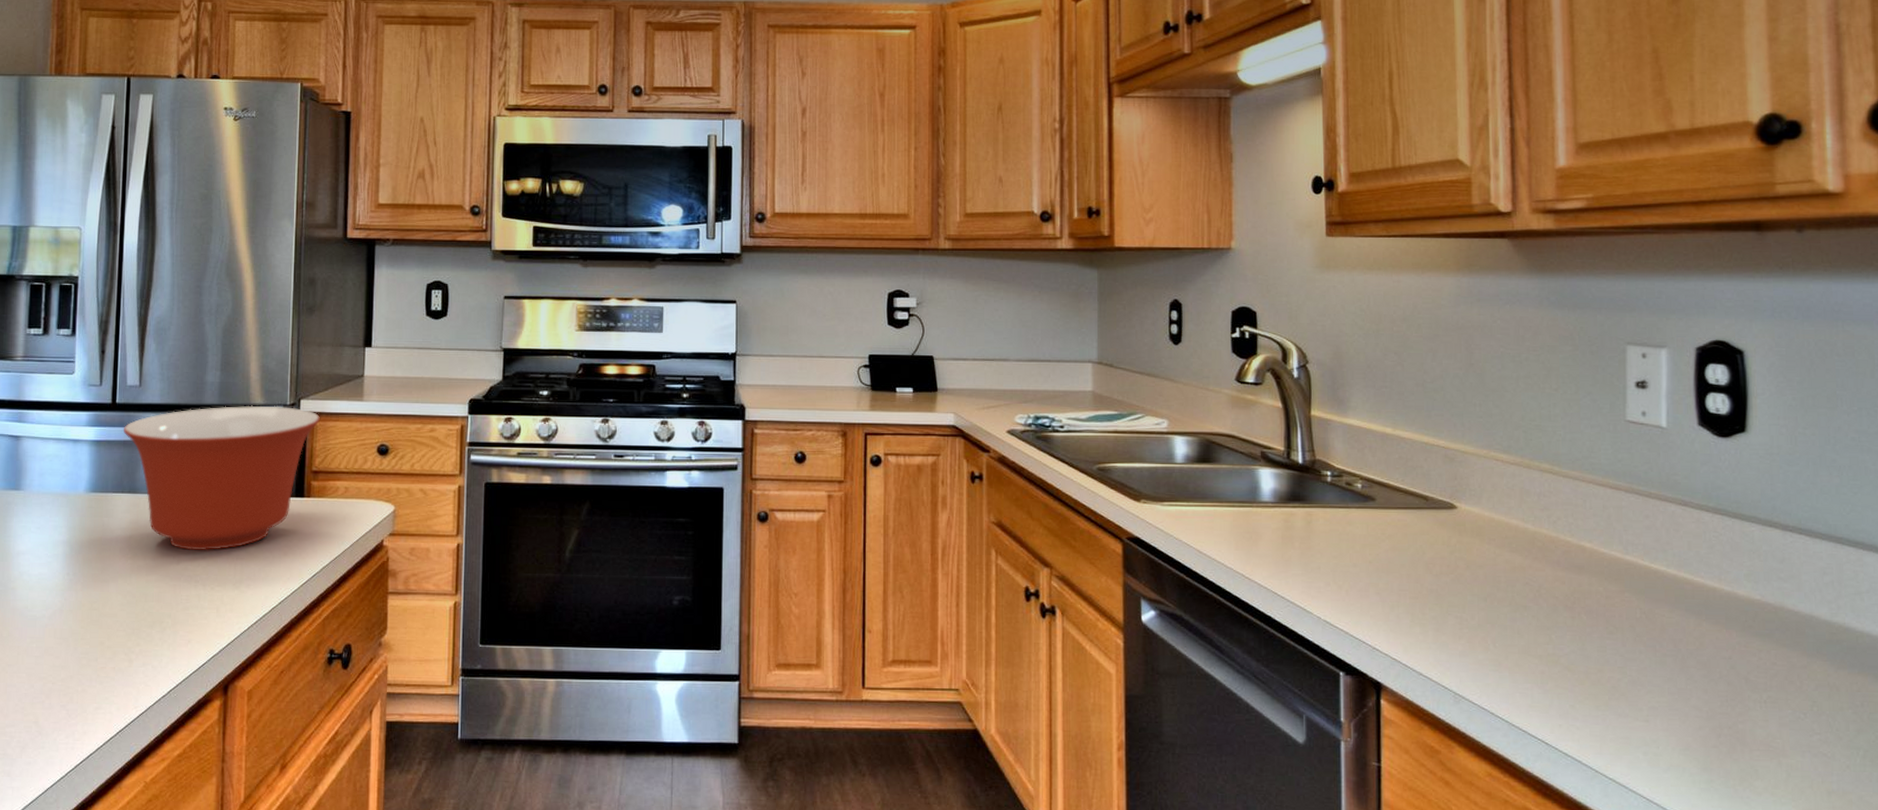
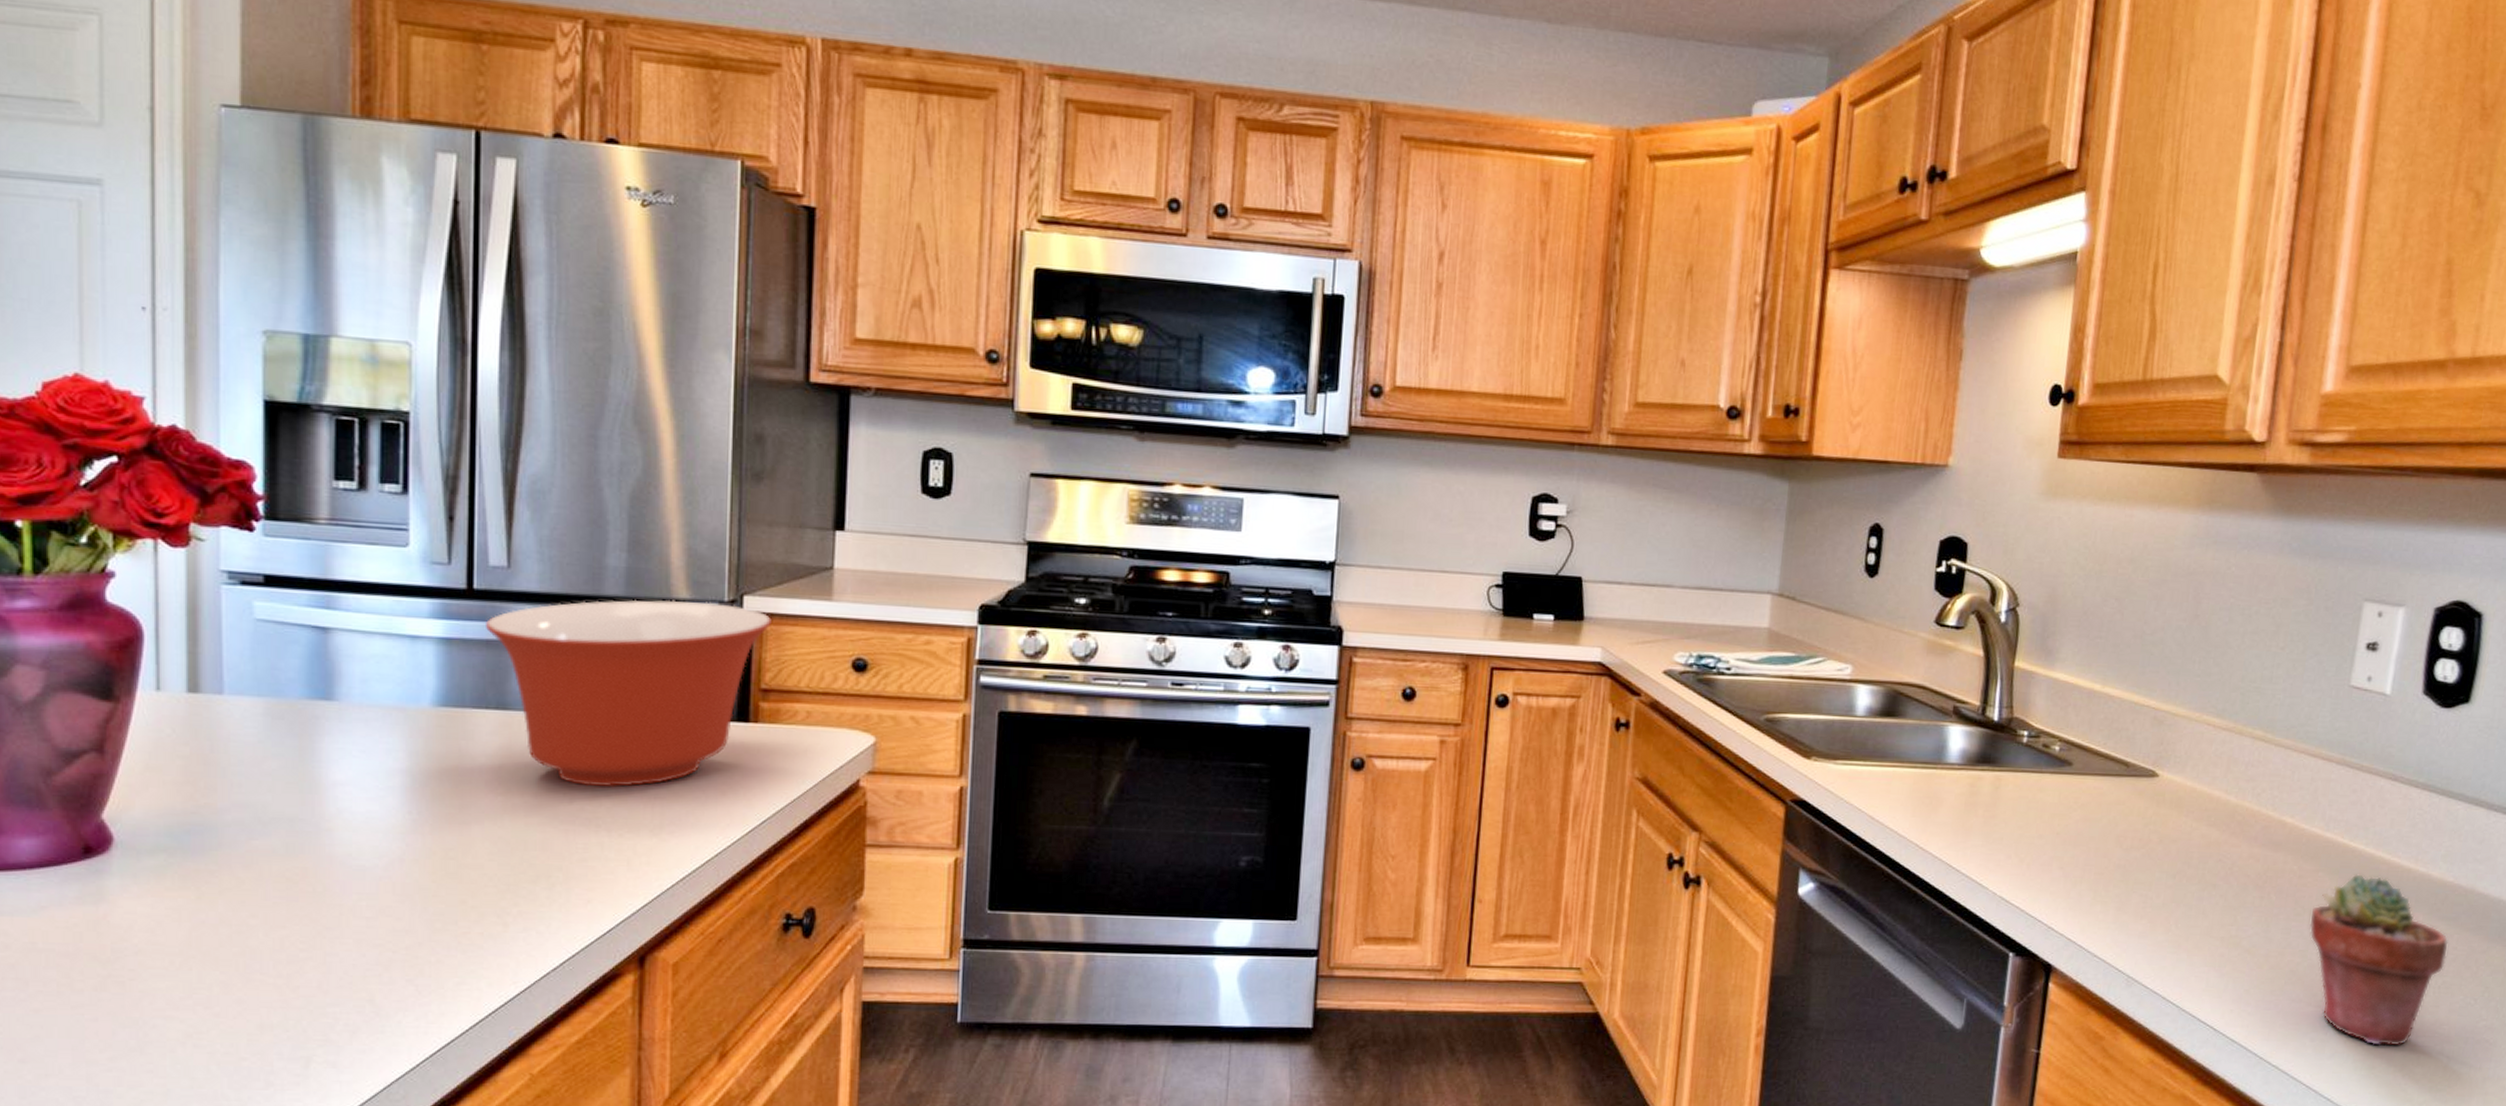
potted succulent: none [1624,594,1767,760] -> present [2309,874,2449,1046]

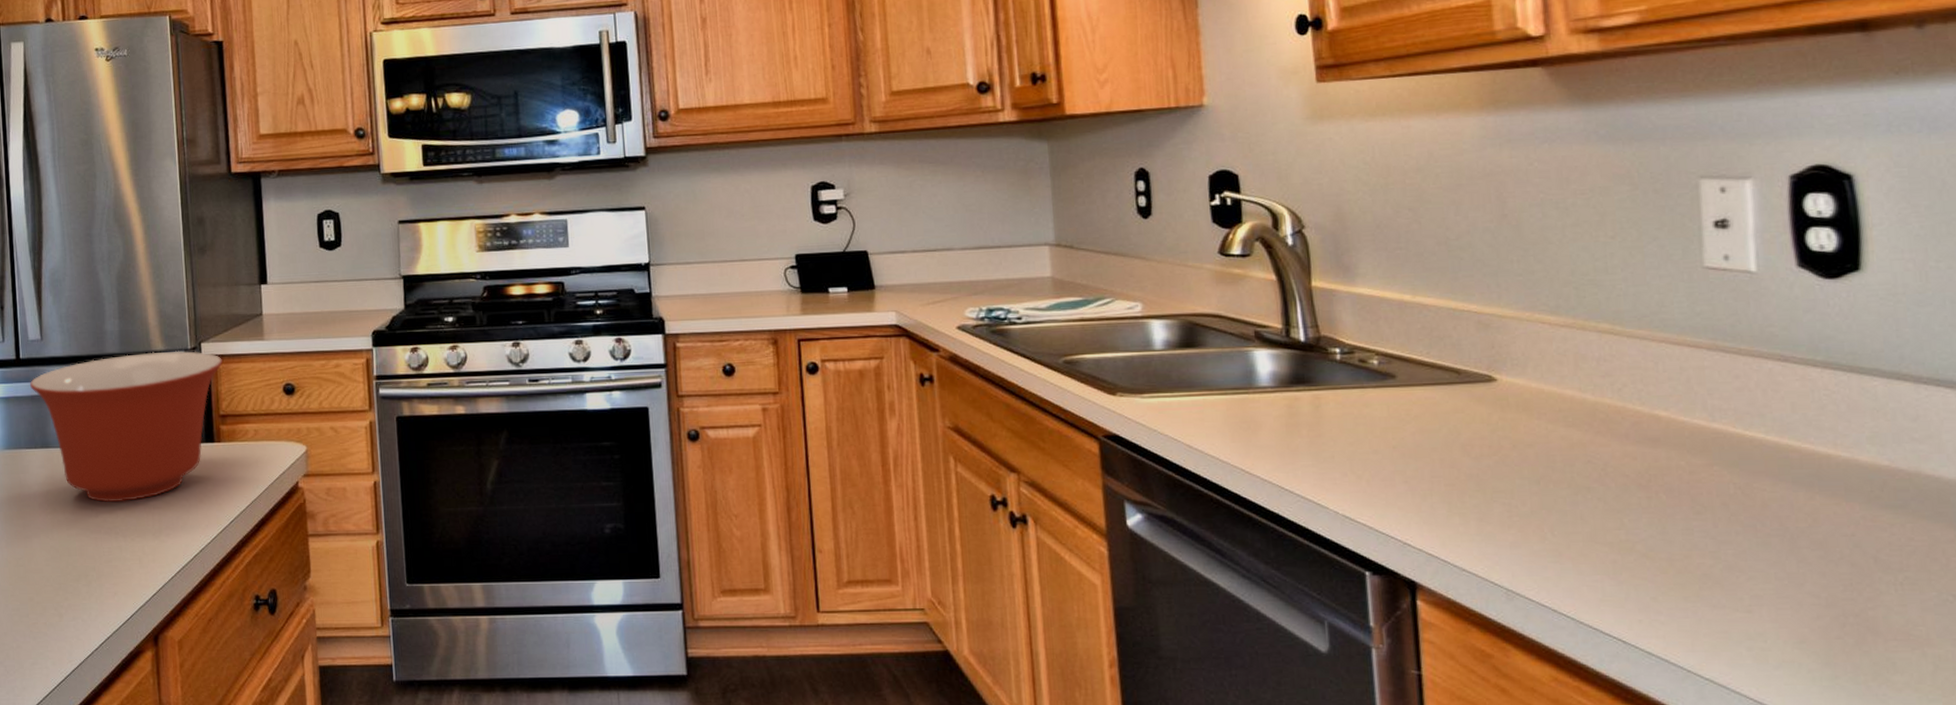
potted succulent: present [2309,874,2449,1046] -> none [1714,465,1903,653]

